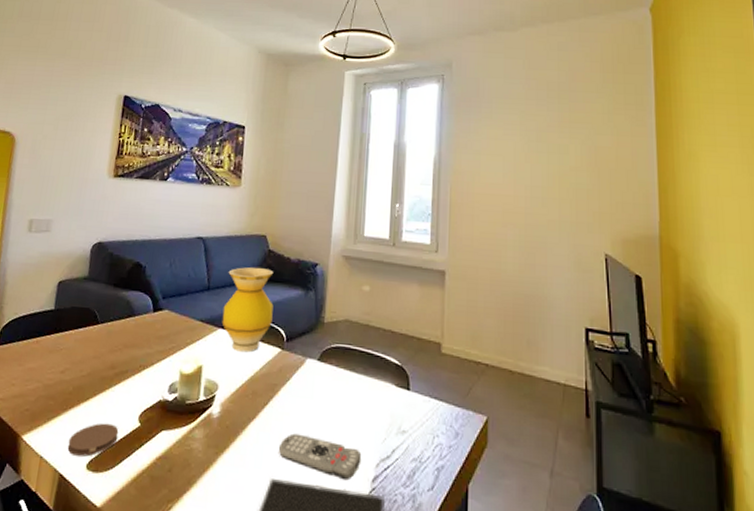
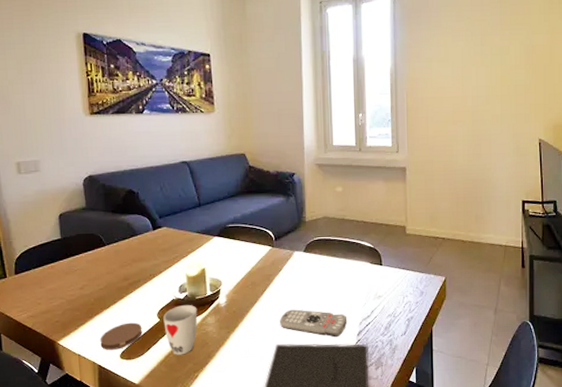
cup: none [143,408,185,476] -> present [163,304,198,355]
vase: present [222,267,274,353] -> none [215,182,261,253]

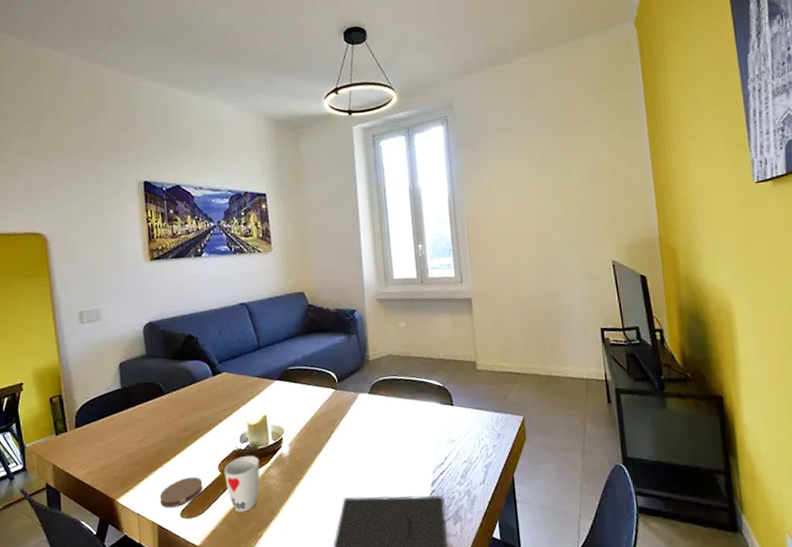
remote control: present [280,309,348,338] -> none [347,457,420,489]

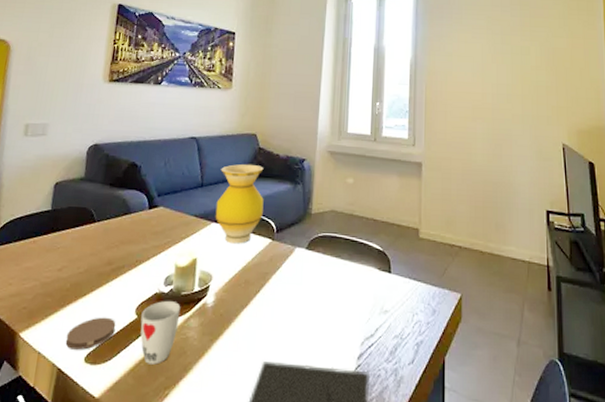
vase: none [275,321,322,398] -> present [215,164,264,244]

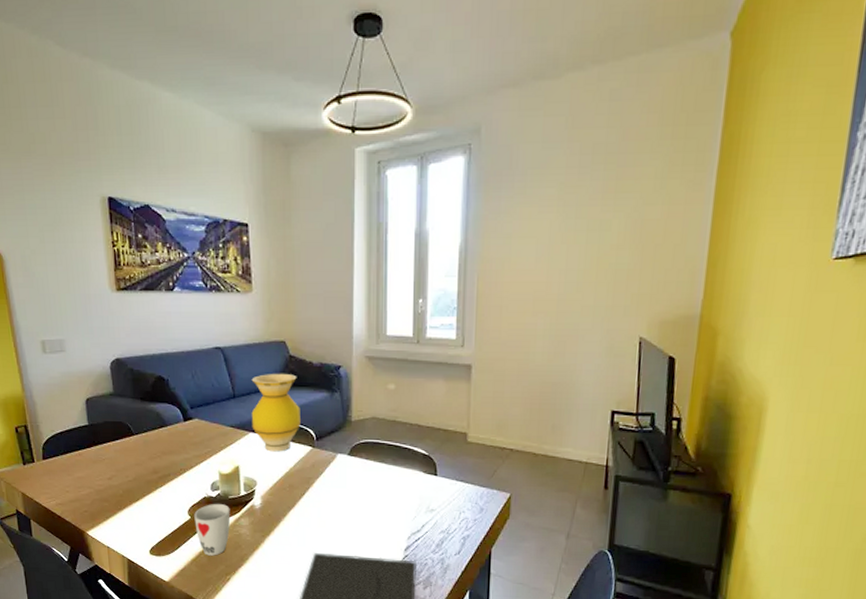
coaster: present [65,317,116,350] -> none [129,518,173,545]

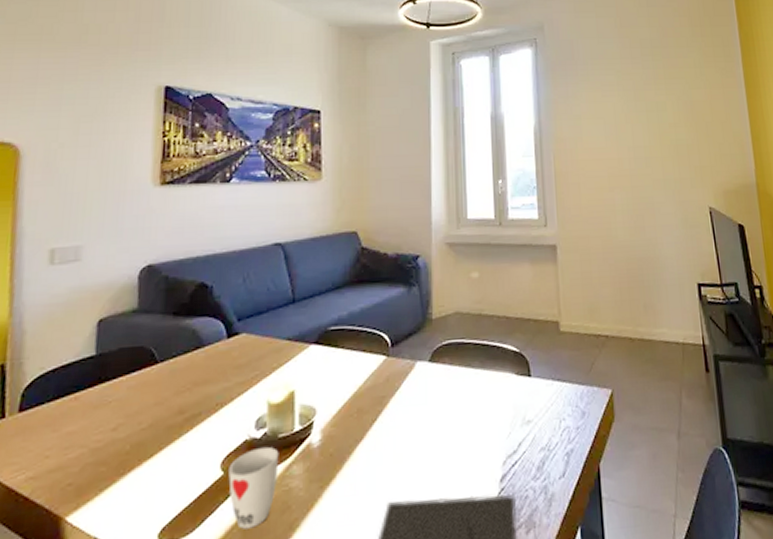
vase: present [251,373,301,452] -> none [313,268,373,368]

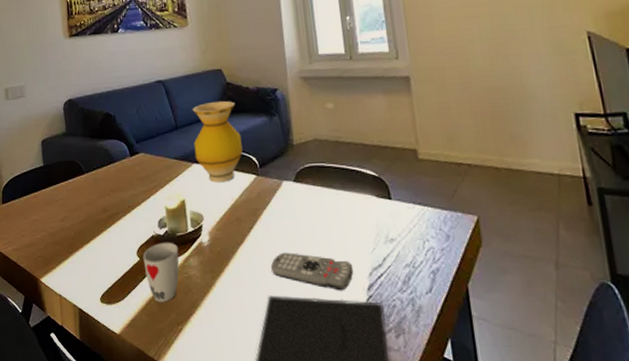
vase: none [313,268,373,368] -> present [192,100,243,183]
remote control: none [395,446,487,487] -> present [271,252,354,291]

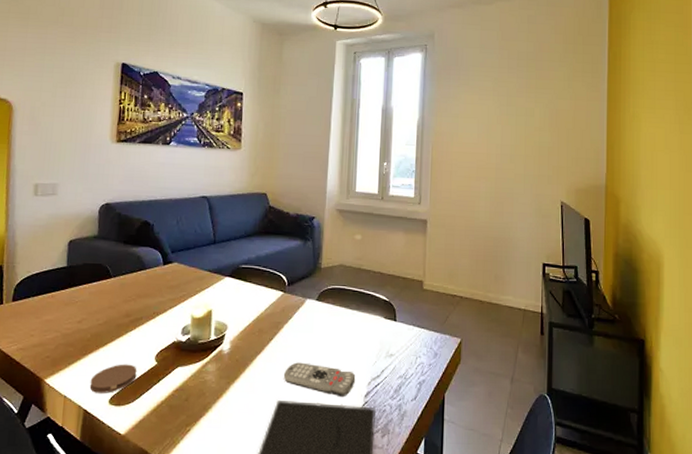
coaster: none [80,261,122,292] -> present [89,364,137,393]
cup: present [143,242,179,302] -> none [160,348,199,405]
vase: present [192,100,243,183] -> none [228,222,275,297]

